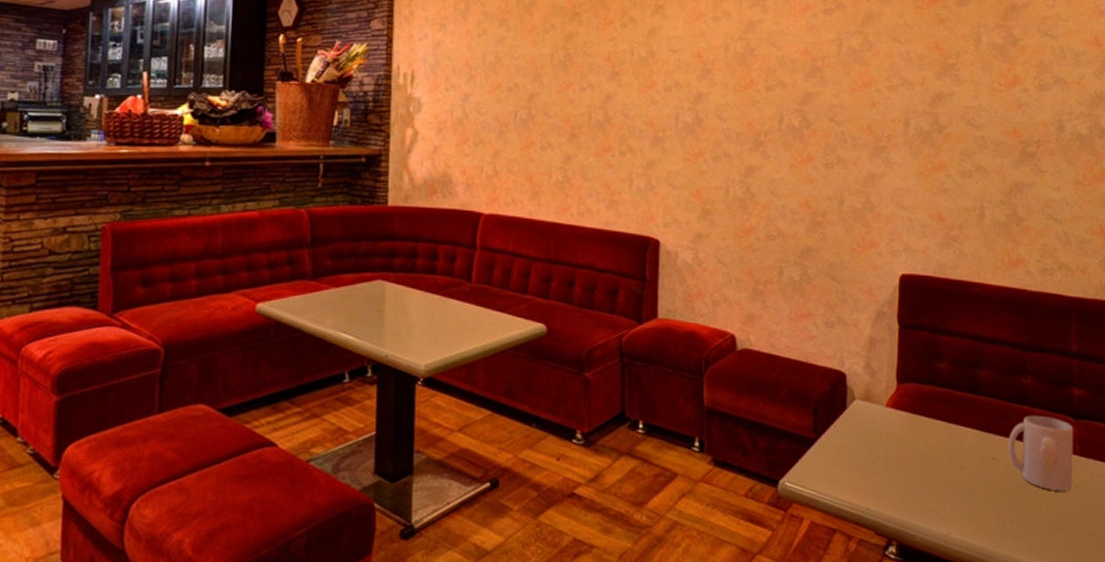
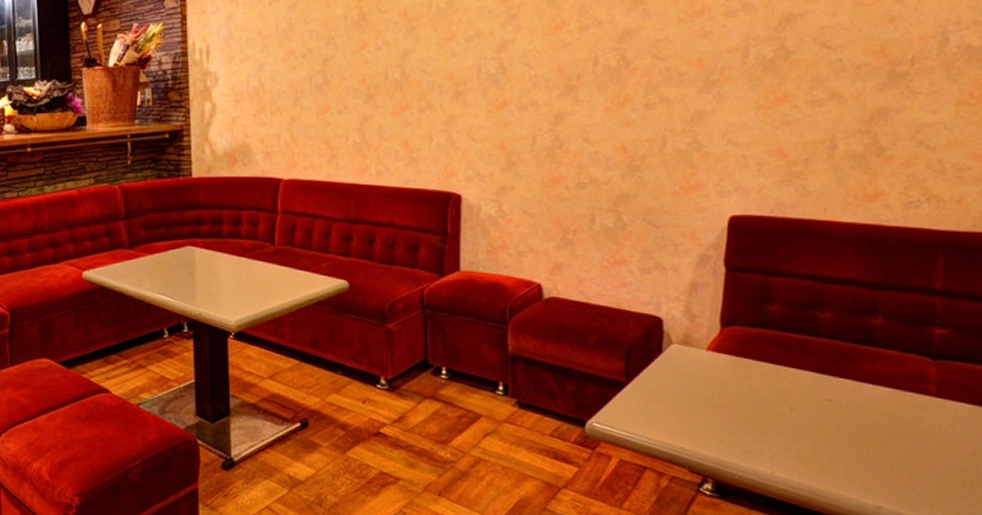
mug: present [1007,415,1074,490] -> none [847,356,931,432]

